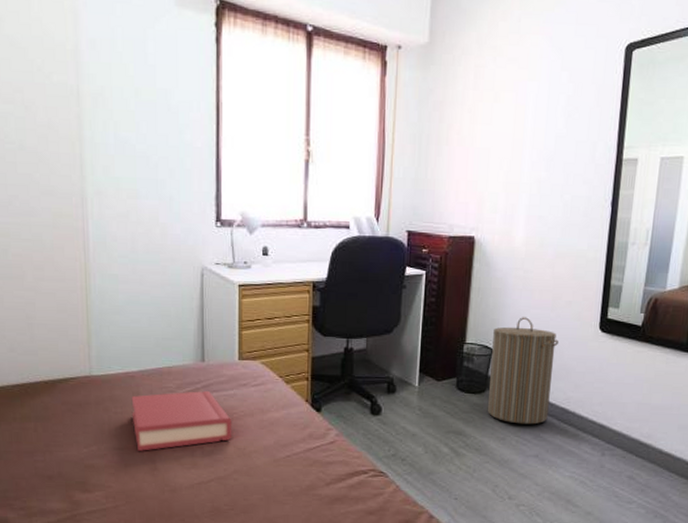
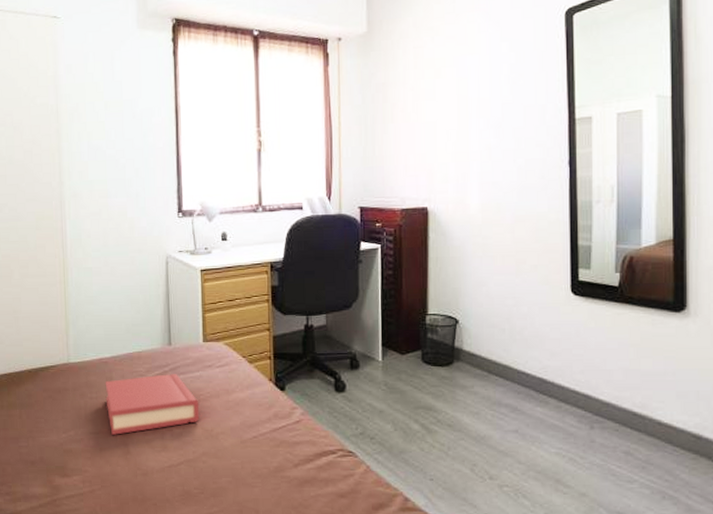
laundry hamper: present [487,317,558,425] -> none [456,284,527,397]

